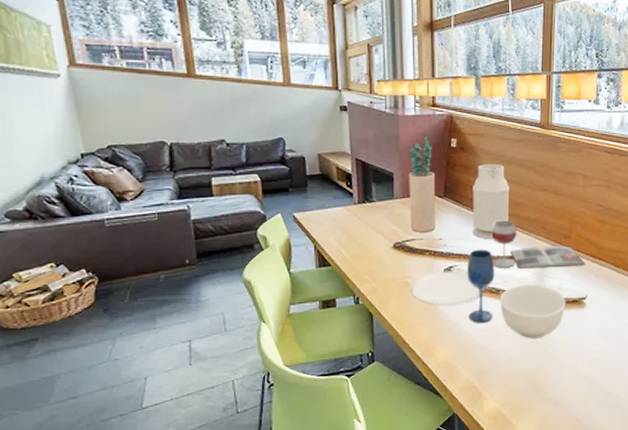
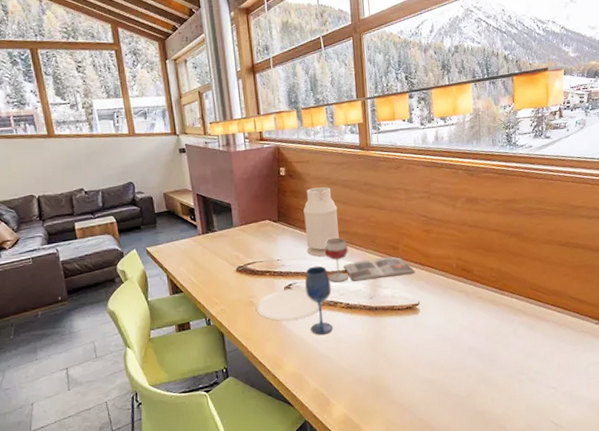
vase: present [409,132,436,232] -> none [243,164,274,256]
bowl: present [499,283,566,340] -> none [337,294,401,347]

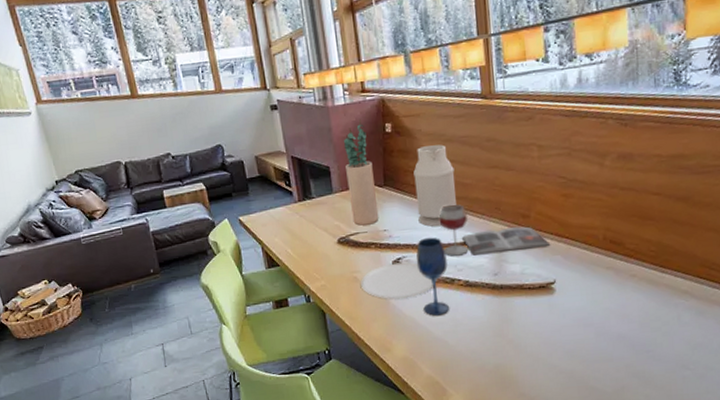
vase: none [243,164,274,256] -> present [343,120,379,226]

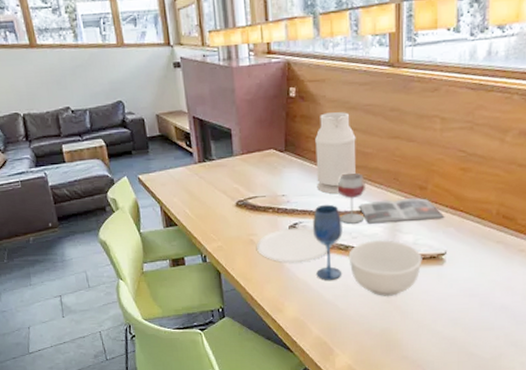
vase: present [343,120,379,226] -> none [246,82,278,190]
bowl: none [455,270,532,331] -> present [348,239,422,297]

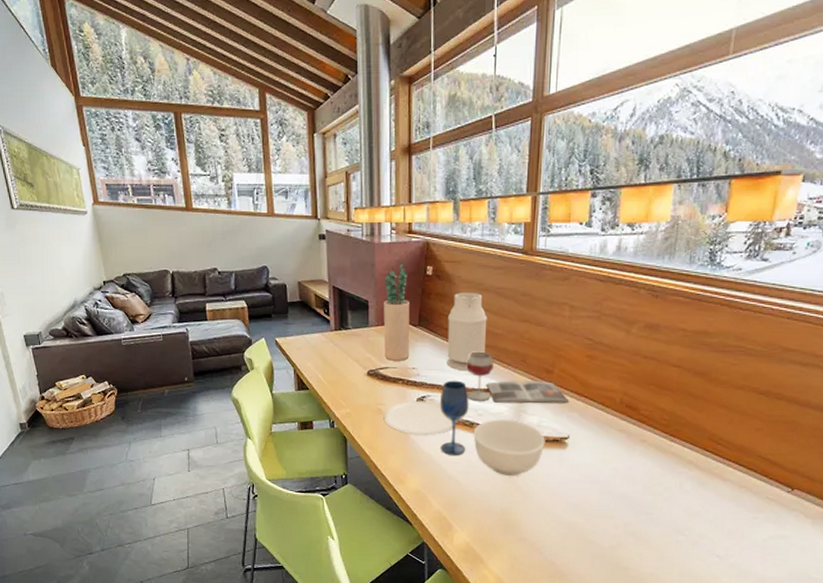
vase: none [246,82,278,190] -> present [383,259,410,361]

